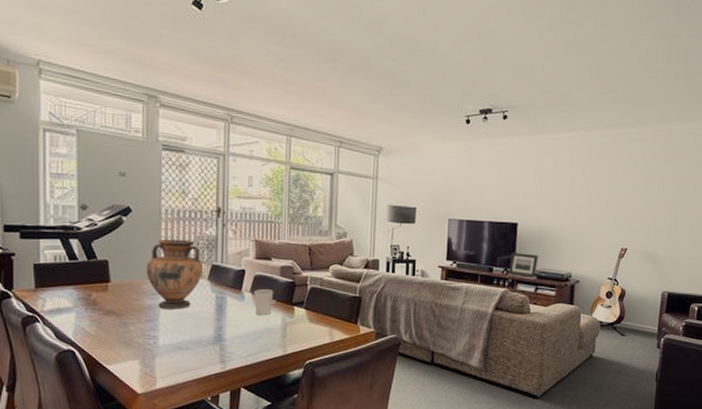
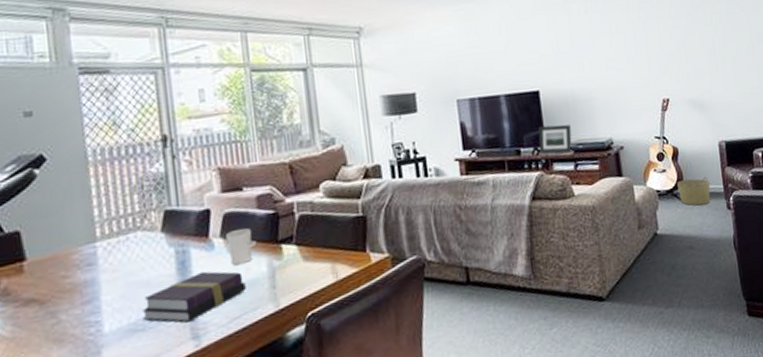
vase: present [146,239,204,309] -> none [74,183,155,283]
book: none [186,315,264,350] -> present [142,271,246,323]
basket: none [618,317,647,340] -> present [677,176,710,206]

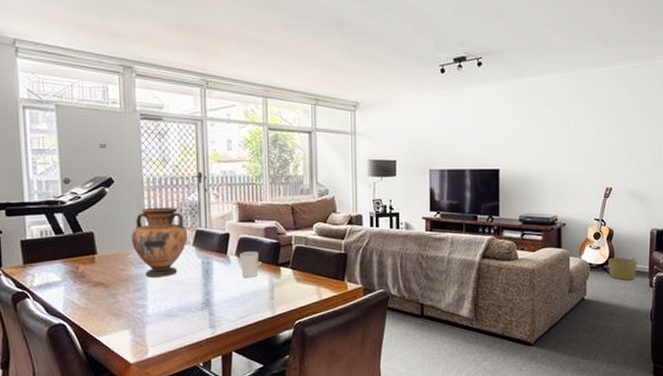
vase: none [74,183,155,283] -> present [131,207,189,277]
book: present [142,271,246,323] -> none [175,279,251,315]
picture frame: present [538,124,572,154] -> none [493,199,522,224]

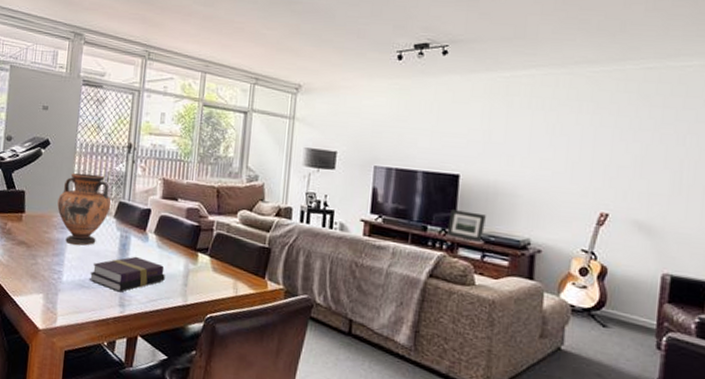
book: none [175,279,251,315] -> present [88,256,165,292]
cup: present [240,252,262,278] -> none [157,231,180,260]
picture frame: none [493,199,522,224] -> present [447,210,486,242]
basket: present [608,257,638,280] -> none [597,302,640,336]

